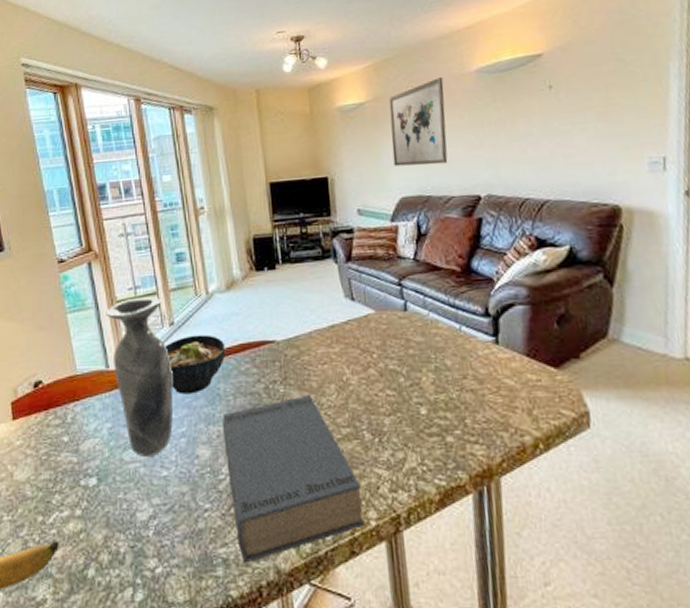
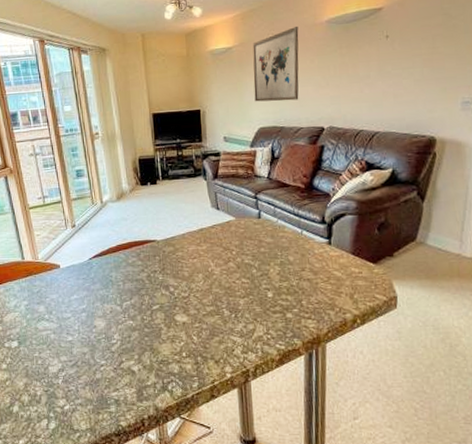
vase: present [106,297,173,457] -> none [21,205,76,326]
bowl: present [164,334,226,395] -> none [68,235,117,280]
book: present [223,395,366,564] -> none [114,282,223,403]

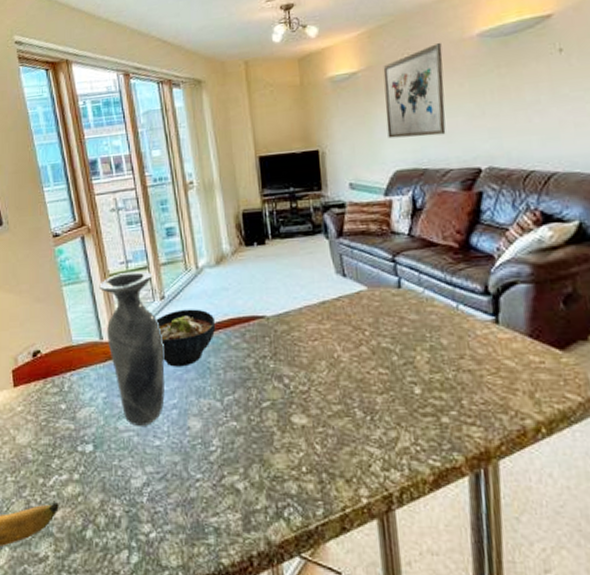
vase: none [21,205,76,326] -> present [99,271,165,426]
bowl: none [68,235,117,280] -> present [156,309,216,367]

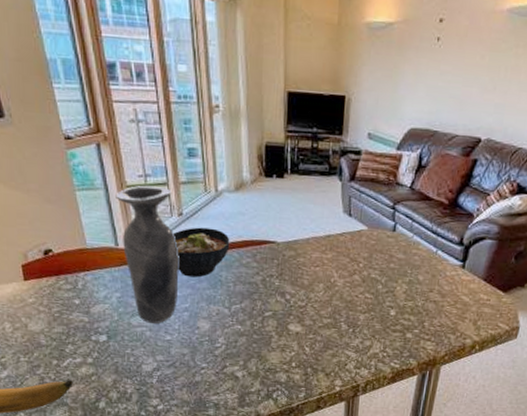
wall art: present [383,42,446,139] -> none [410,9,475,102]

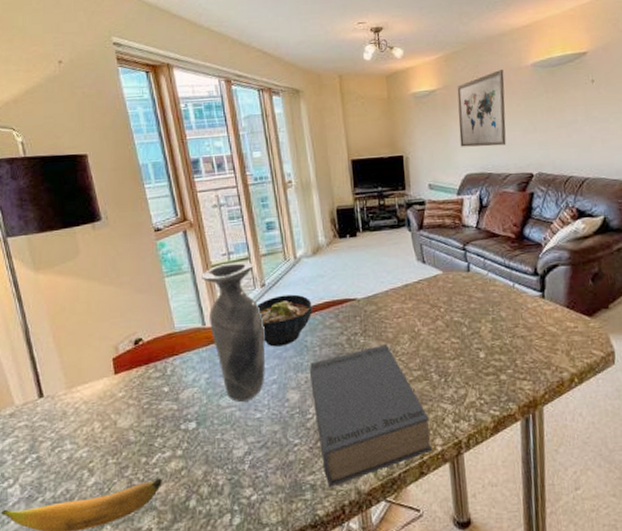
book: none [222,290,333,408] -> present [310,344,433,488]
wall art: none [410,9,475,102] -> present [457,69,506,147]

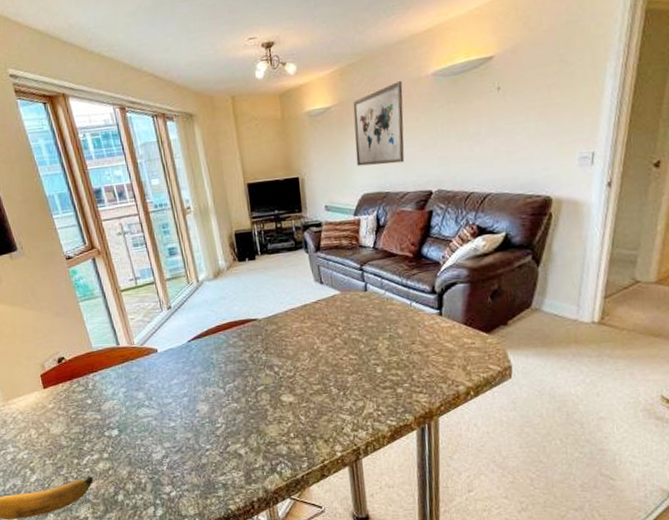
vase: present [201,261,265,402] -> none [112,286,177,413]
bowl: present [257,294,313,347] -> none [165,315,217,364]
book: present [310,344,433,488] -> none [216,361,333,487]

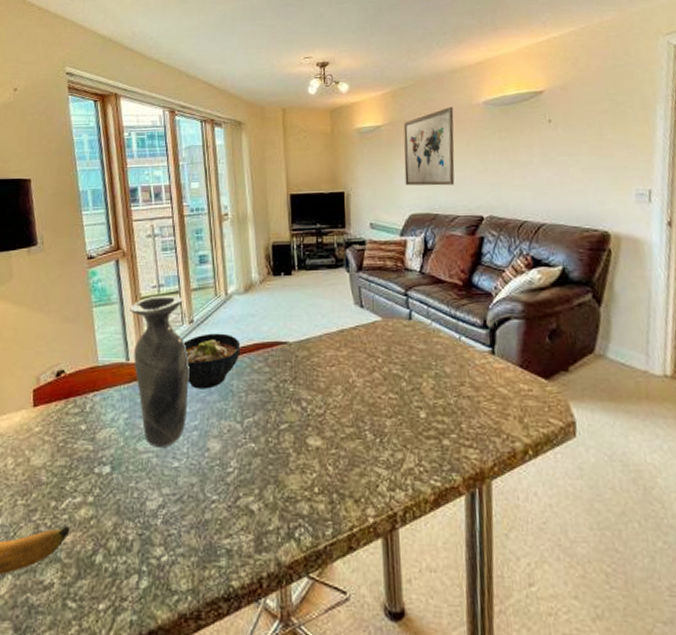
vase: none [112,286,177,413] -> present [130,295,190,447]
bowl: none [165,315,217,364] -> present [183,333,241,389]

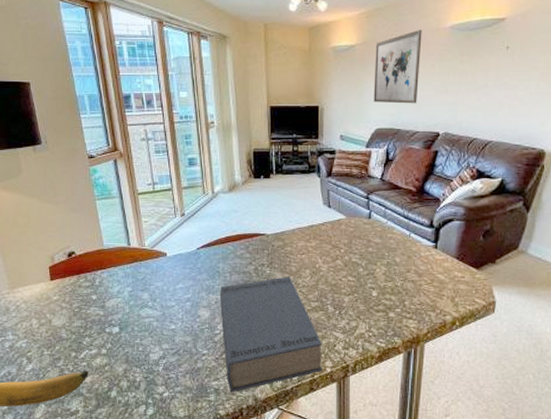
vase: present [130,295,190,447] -> none [129,192,182,314]
bowl: present [183,333,241,389] -> none [176,225,226,270]
book: none [234,395,364,555] -> present [220,276,323,393]

